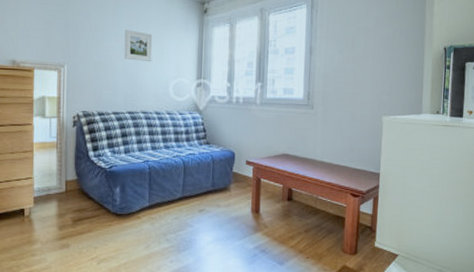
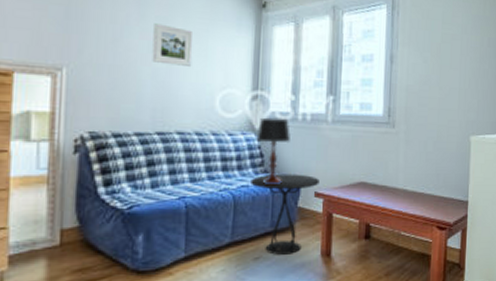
side table: none [196,145,250,209] -> present [251,173,319,255]
table lamp: none [200,100,227,154] -> present [256,117,290,186]

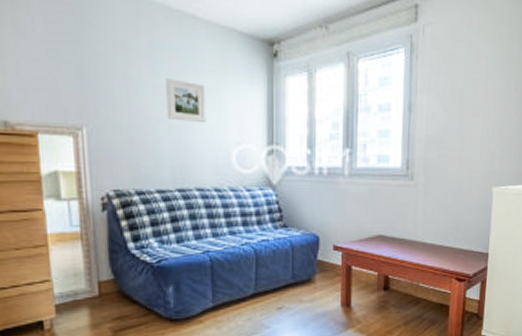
side table: present [251,173,319,255] -> none [271,228,338,305]
table lamp: present [256,117,290,186] -> none [274,172,307,240]

